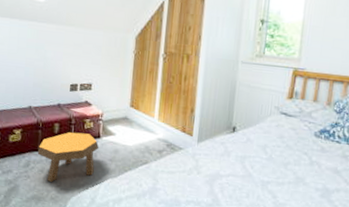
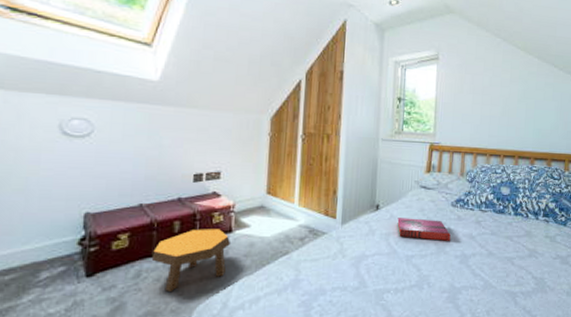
hardback book: none [253,142,312,172] -> present [397,218,451,241]

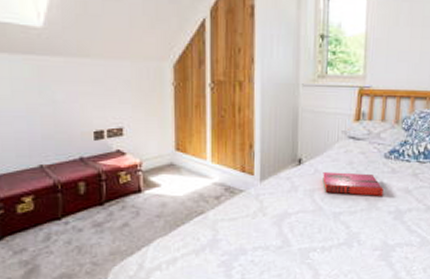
footstool: present [151,229,231,291] -> none [59,189,142,254]

